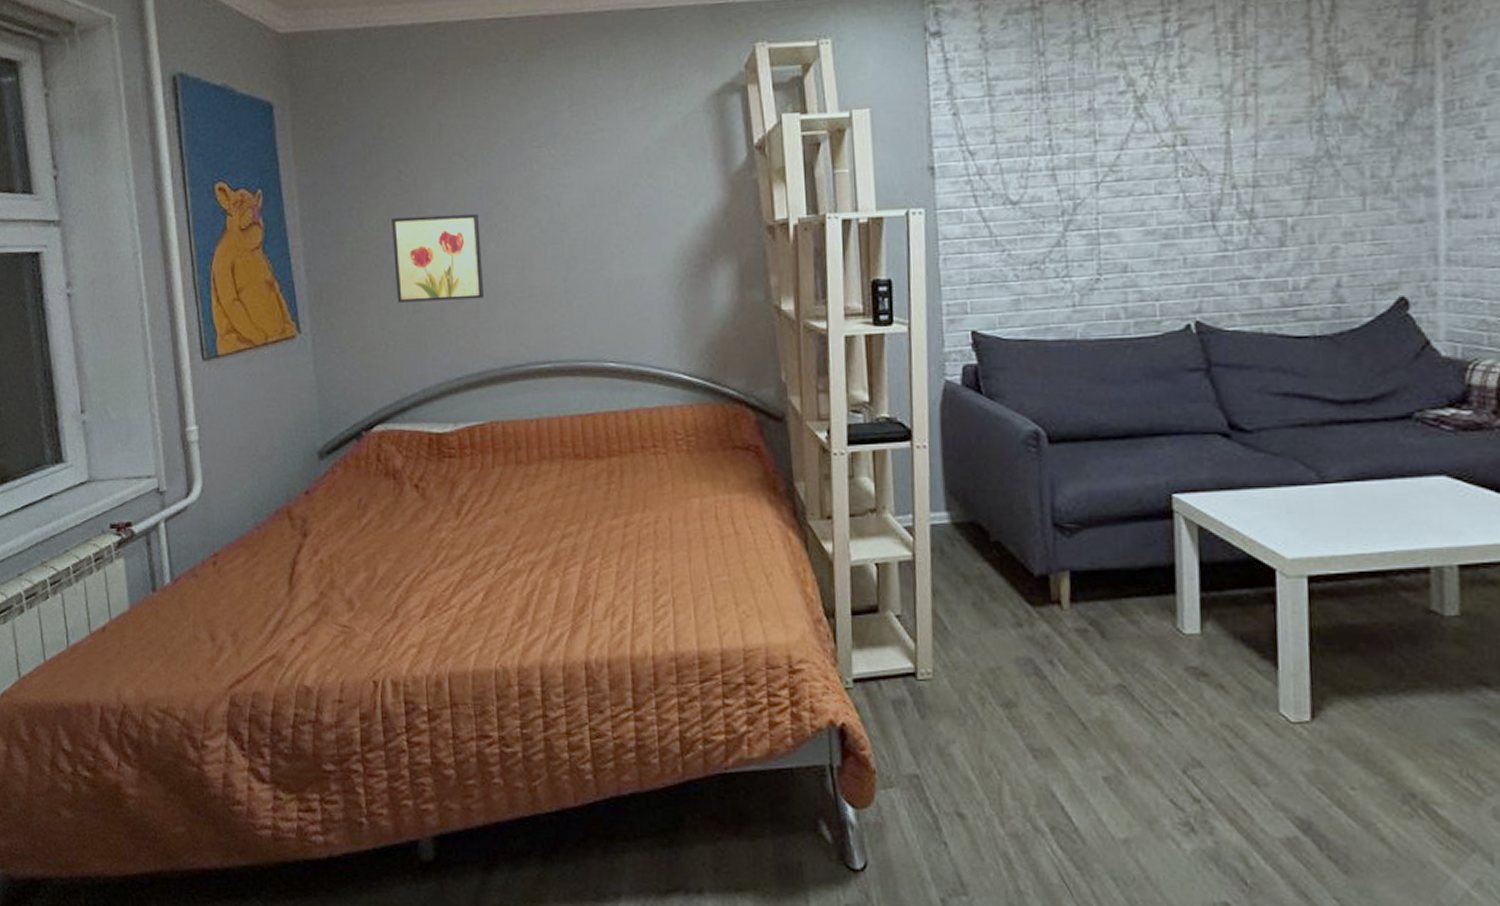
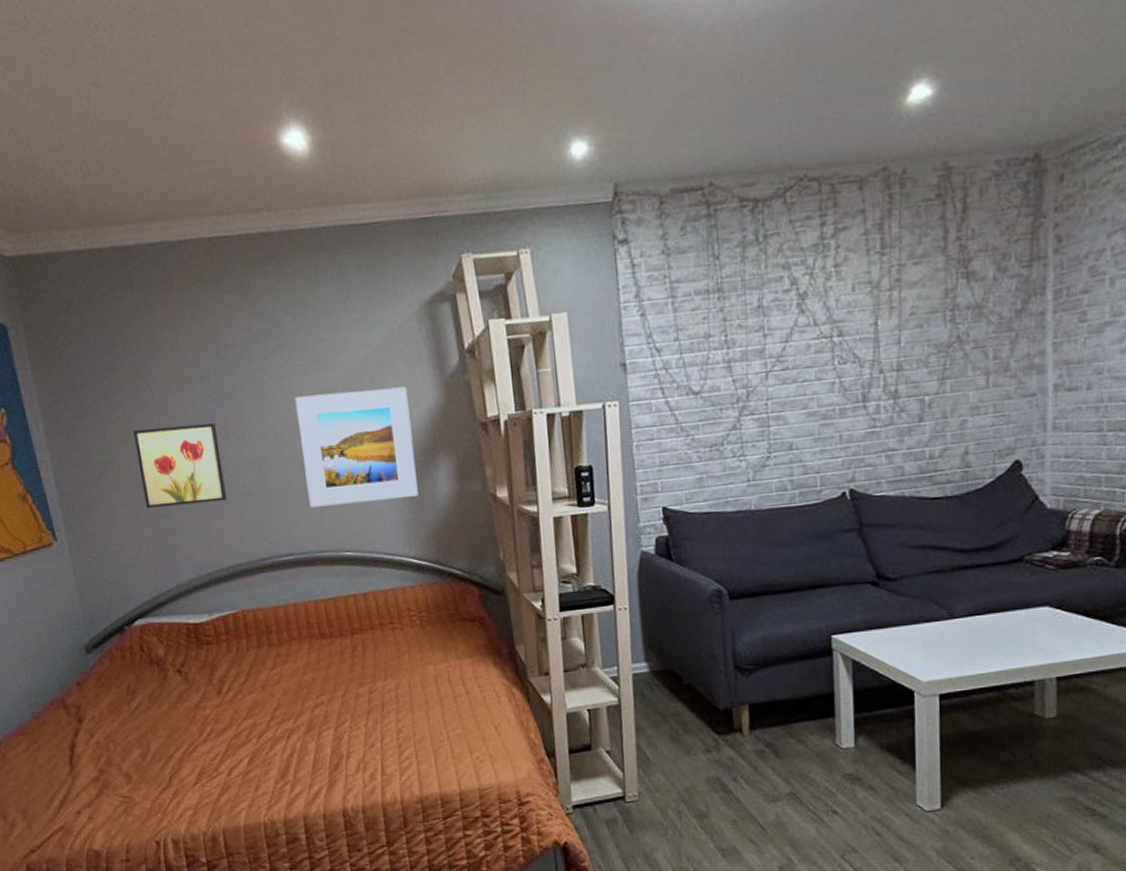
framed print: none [565,183,693,311] -> present [294,386,418,508]

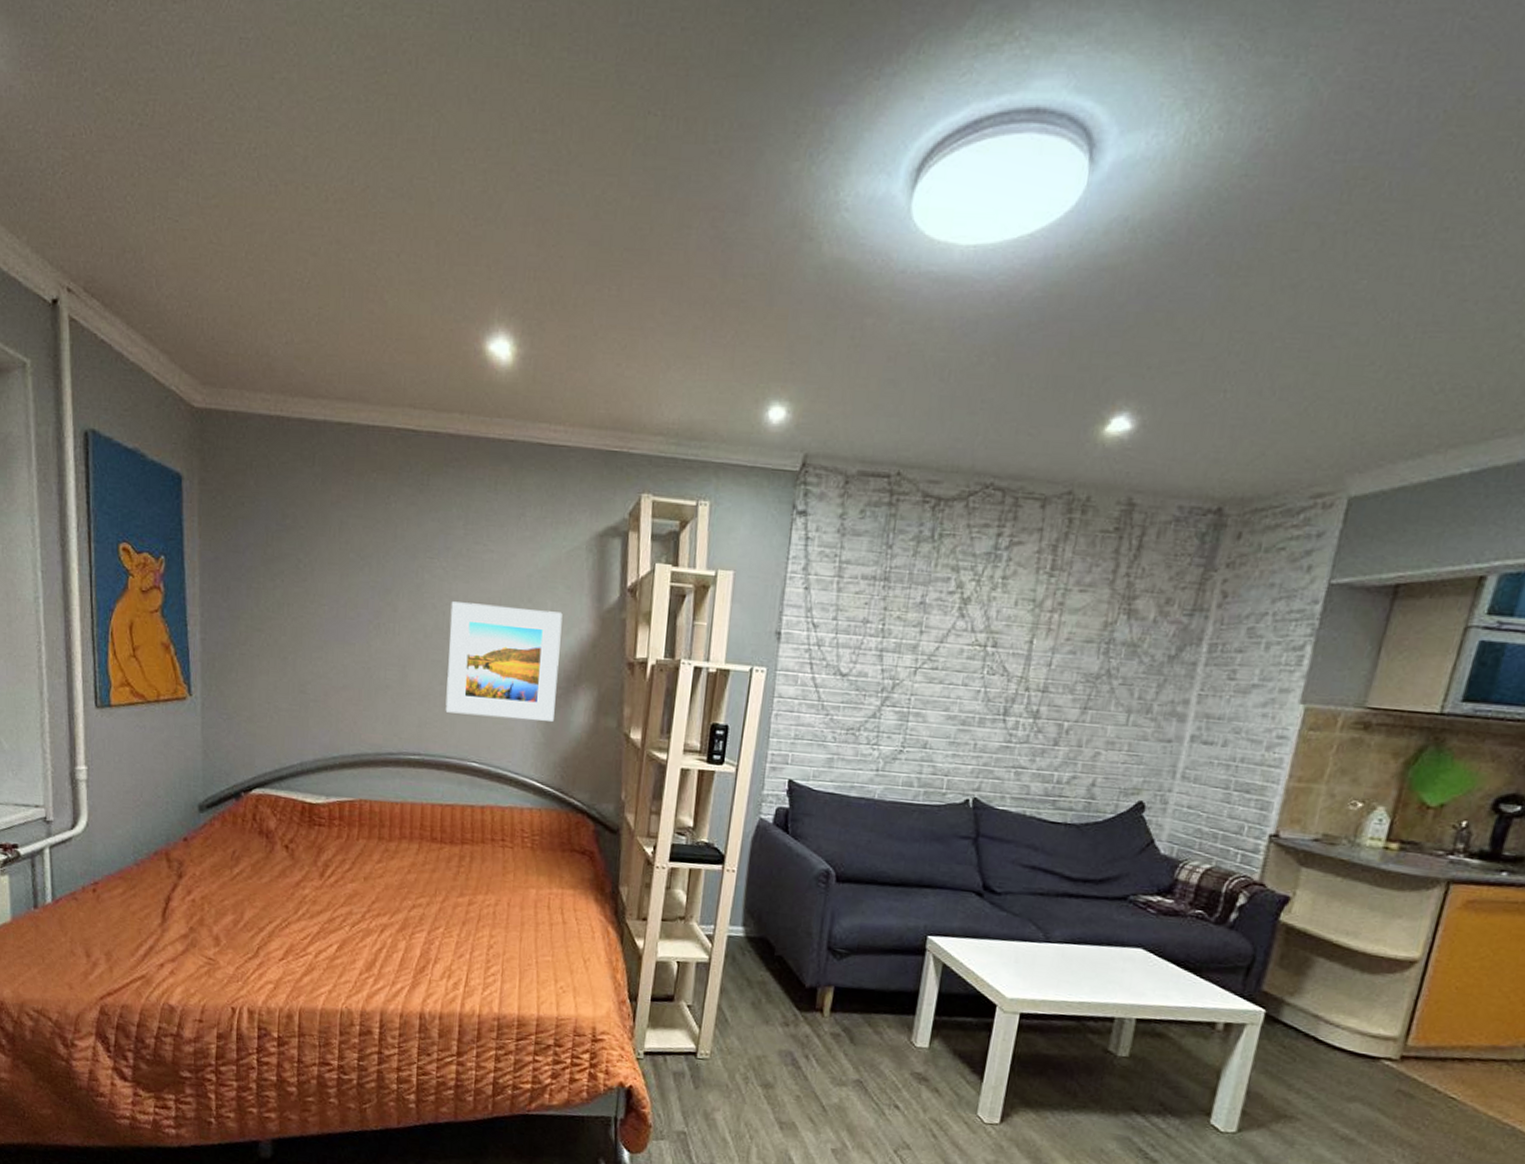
wall art: present [133,422,227,508] -> none [285,603,369,689]

